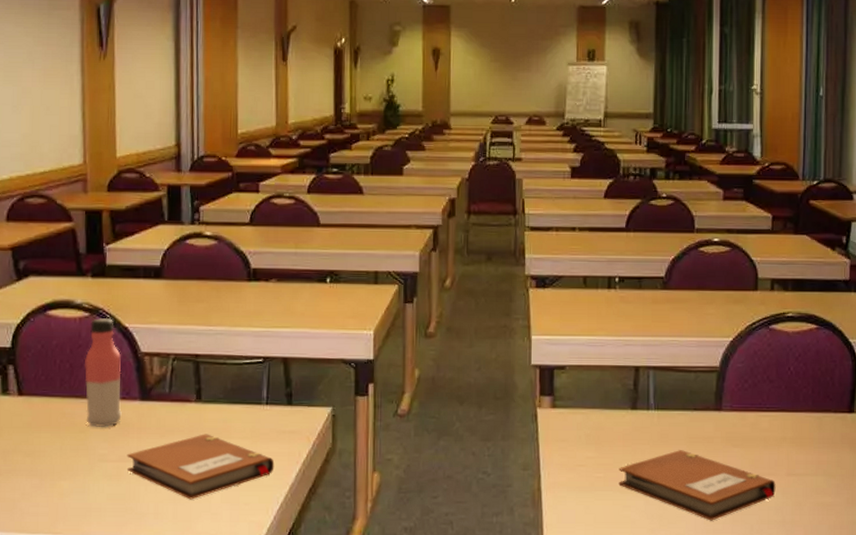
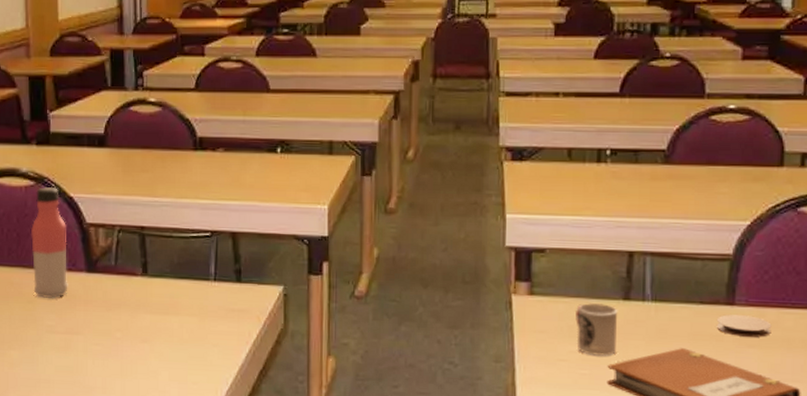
notebook: present [127,434,275,500] -> none [74,309,223,376]
cup: none [592,413,626,461] -> present [576,303,617,357]
coaster: none [707,419,751,438] -> present [716,314,772,337]

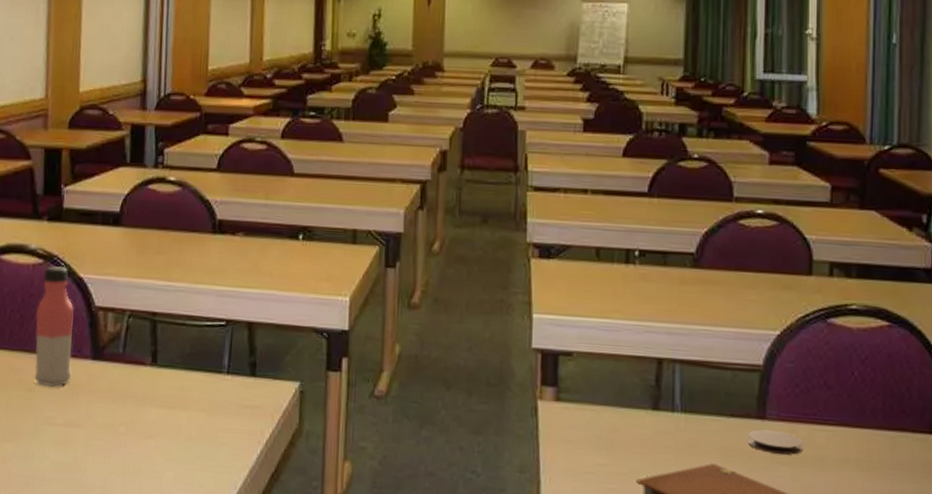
cup: present [576,303,617,357] -> none [603,412,646,471]

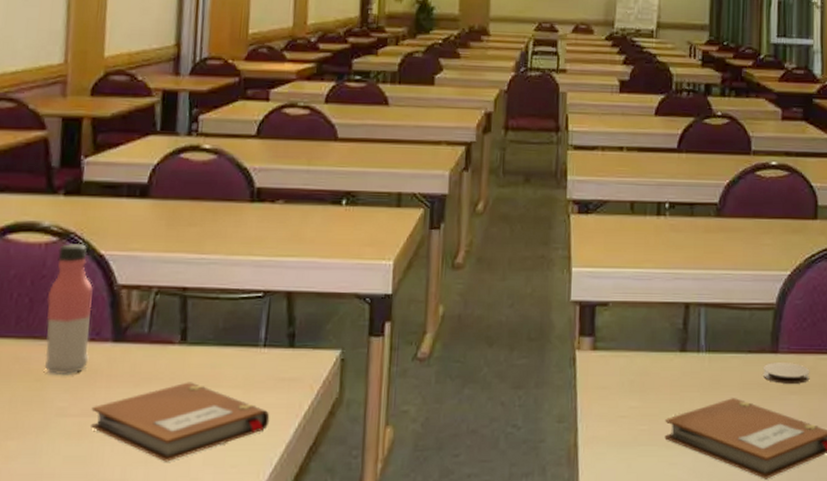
notebook: none [75,402,234,476] -> present [91,382,270,462]

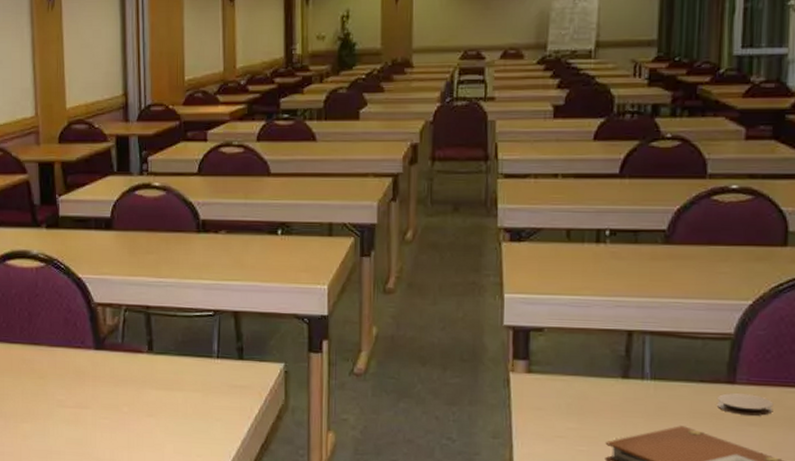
water bottle: present [44,243,93,376] -> none [42,267,77,375]
notebook: present [91,382,270,462] -> none [83,384,226,449]

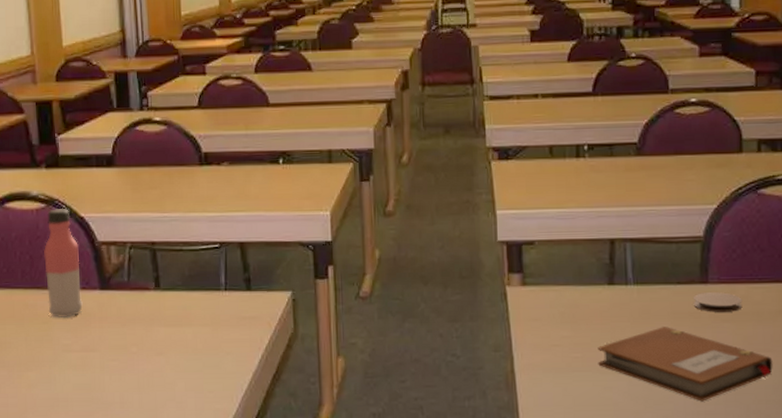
water bottle: none [42,267,77,375] -> present [44,207,83,318]

